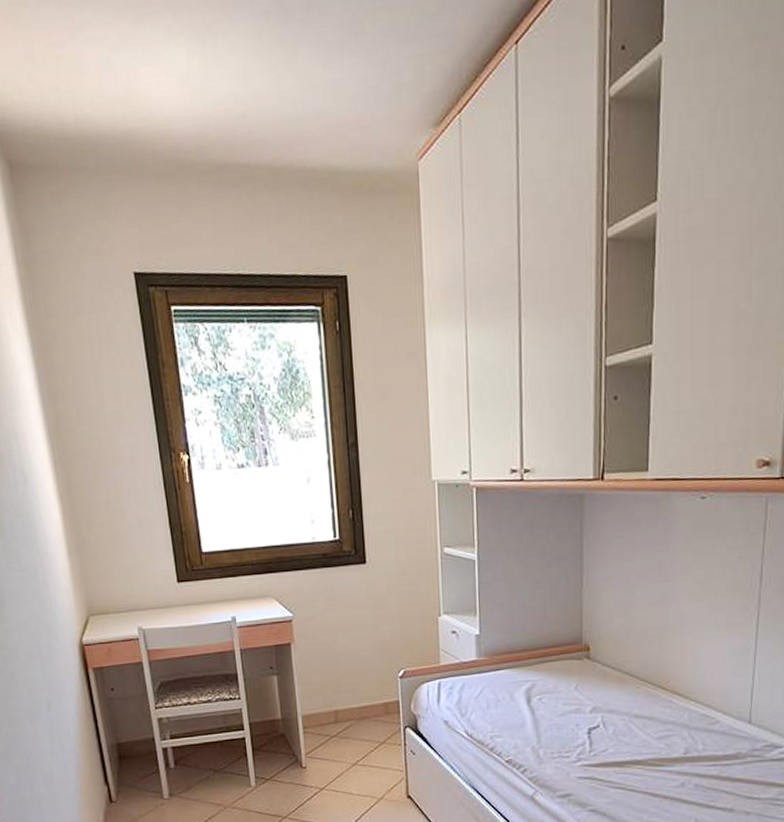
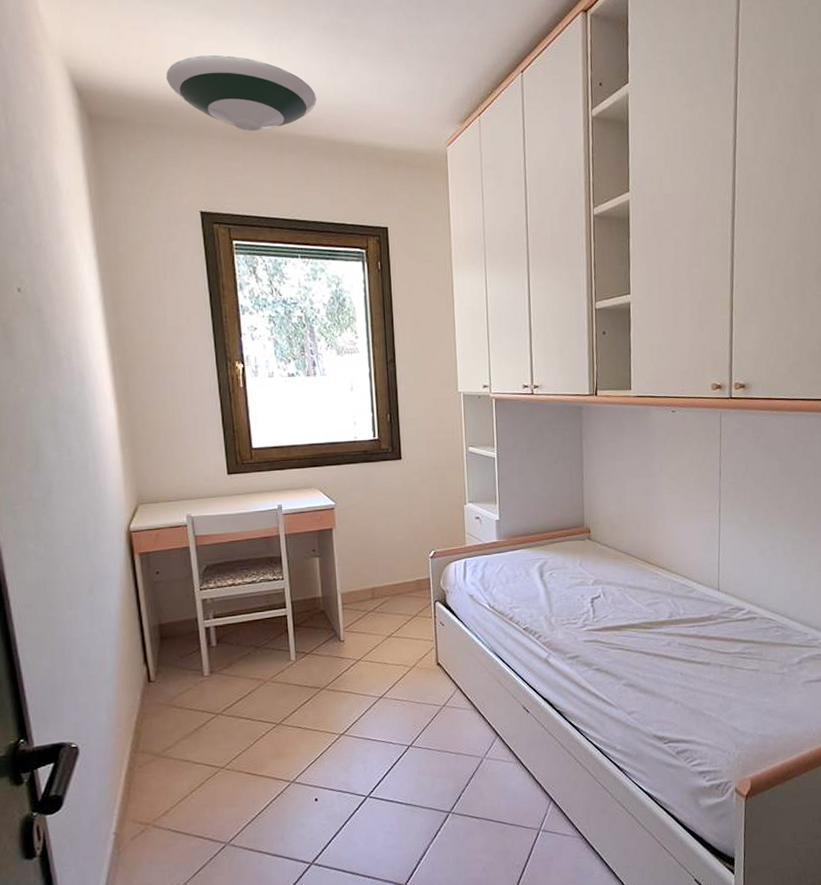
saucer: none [87,66,259,166] -> present [166,54,316,132]

